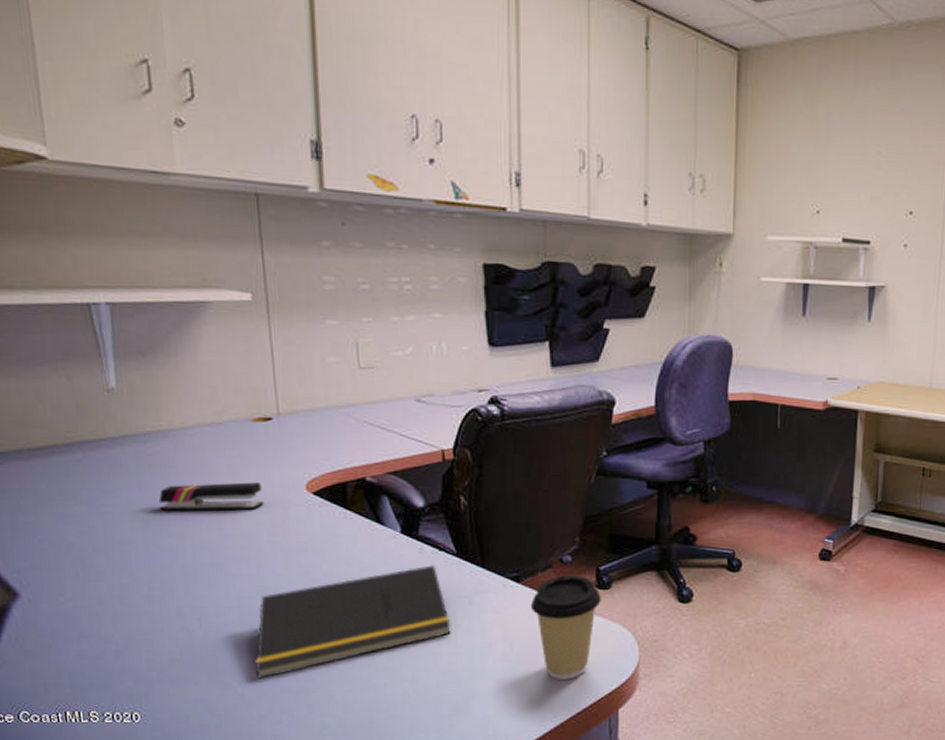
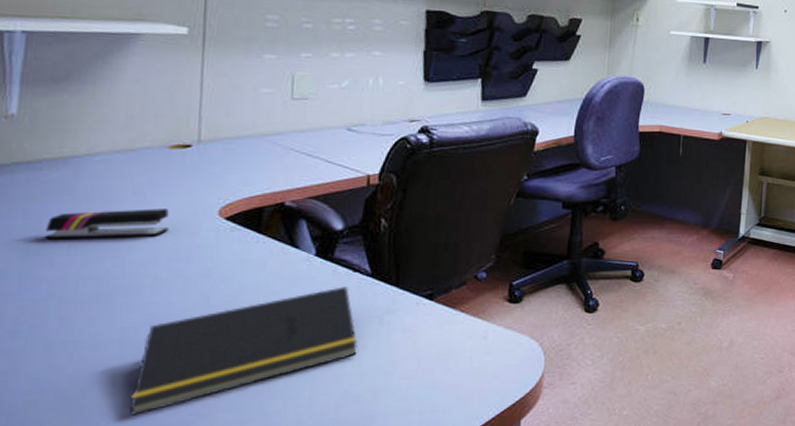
coffee cup: present [530,575,601,679] -> none [441,291,512,394]

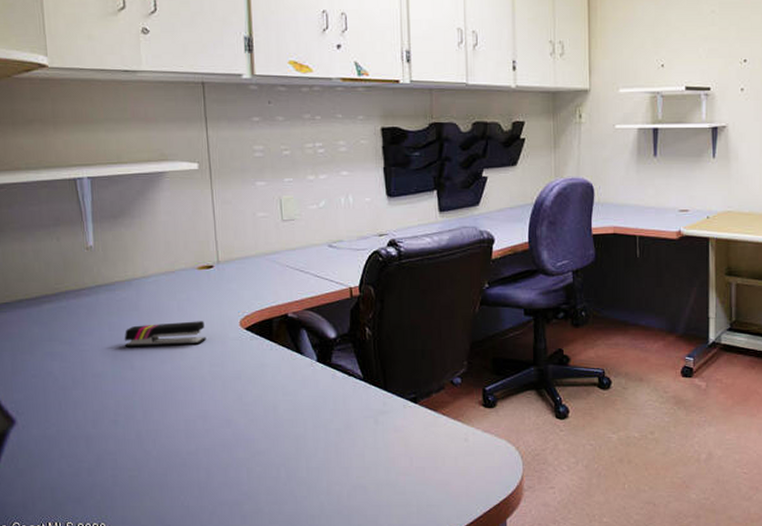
notepad: present [129,286,358,415] -> none [198,389,360,492]

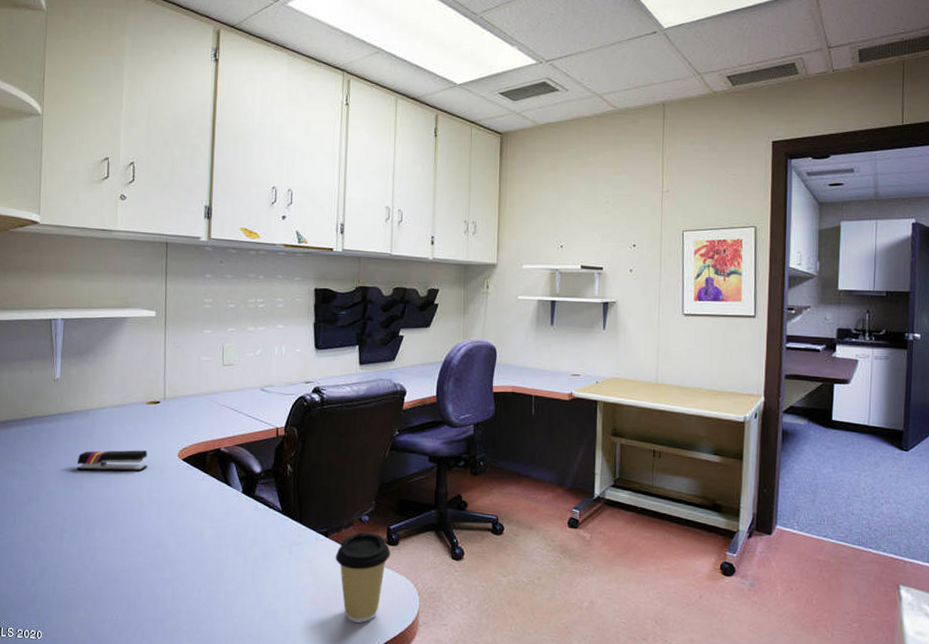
coffee cup: none [426,396,488,491] -> present [335,532,390,623]

